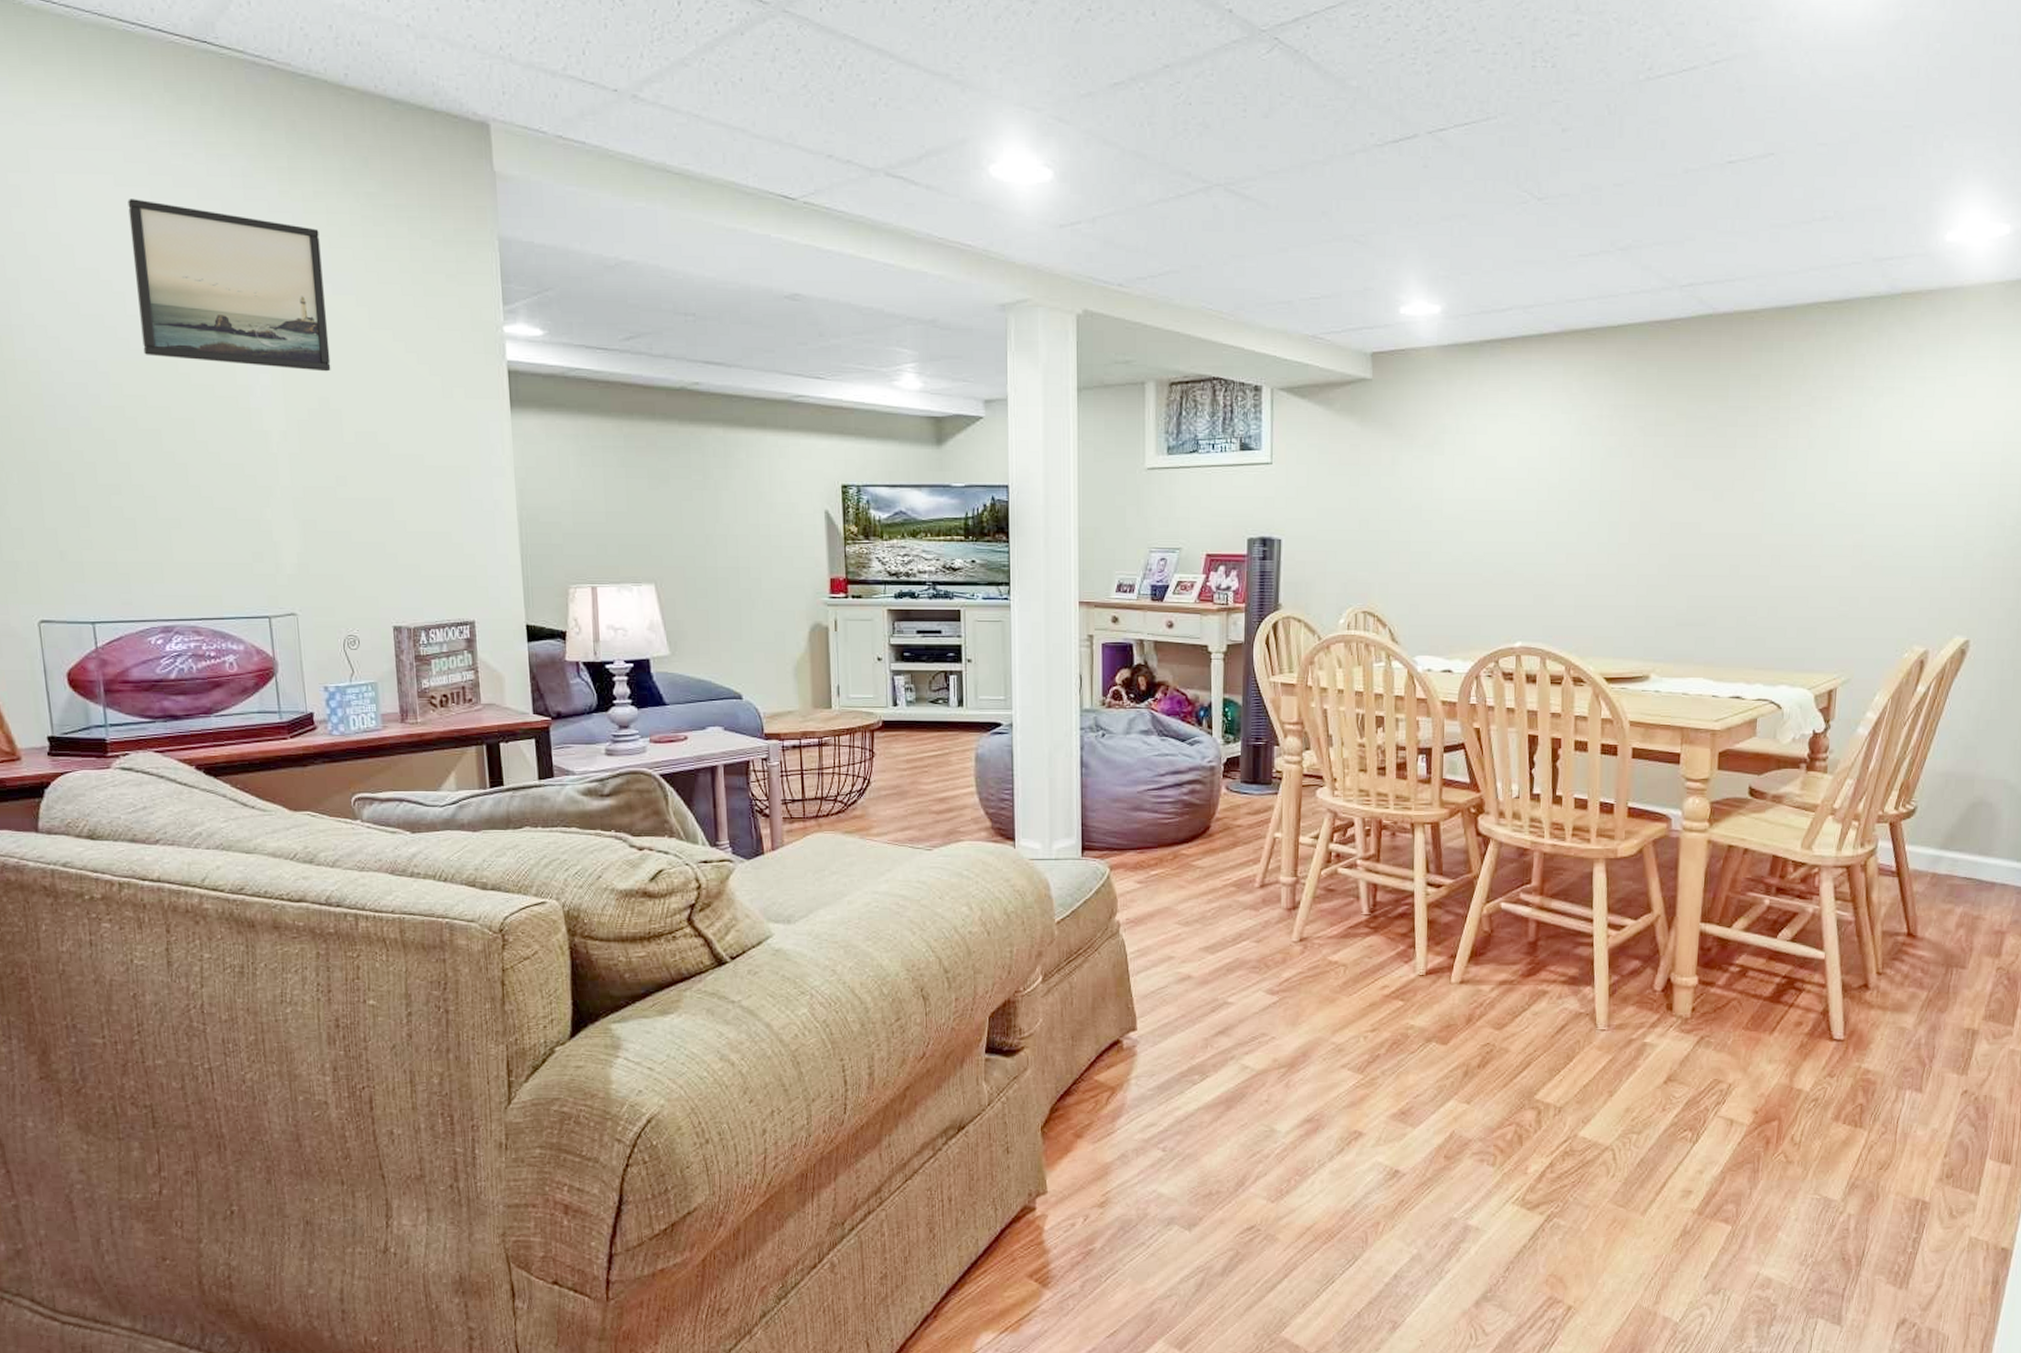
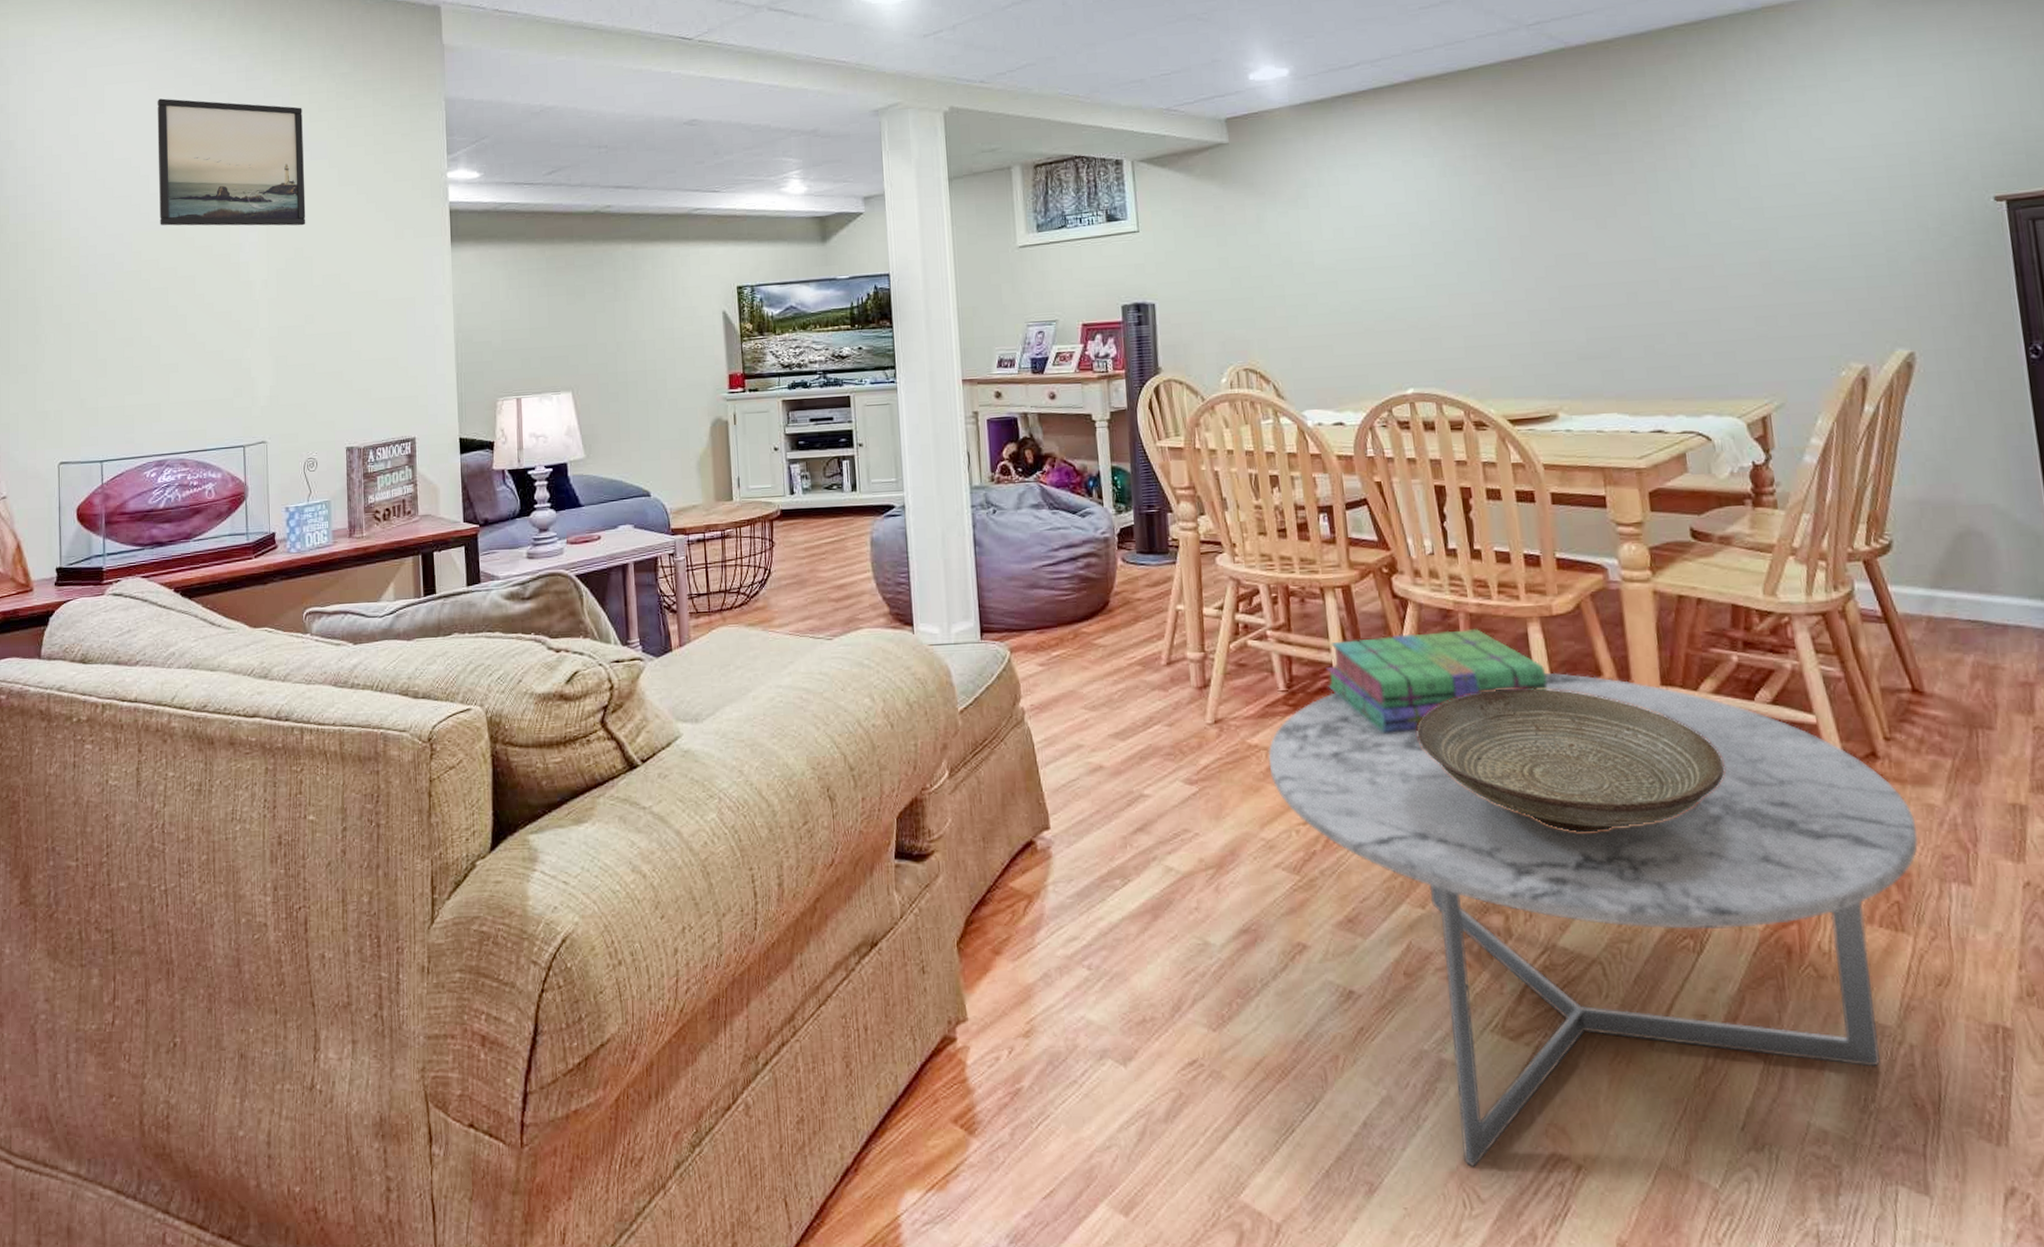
coffee table: none [1346,907,1888,1308] -> present [1268,672,1918,1167]
stack of books: none [1408,867,1604,955] -> present [1326,629,1548,733]
decorative bowl: none [1482,921,1742,1043] -> present [1416,688,1725,832]

